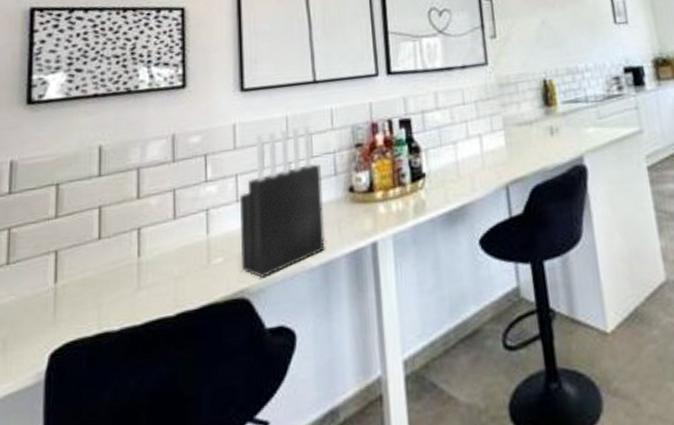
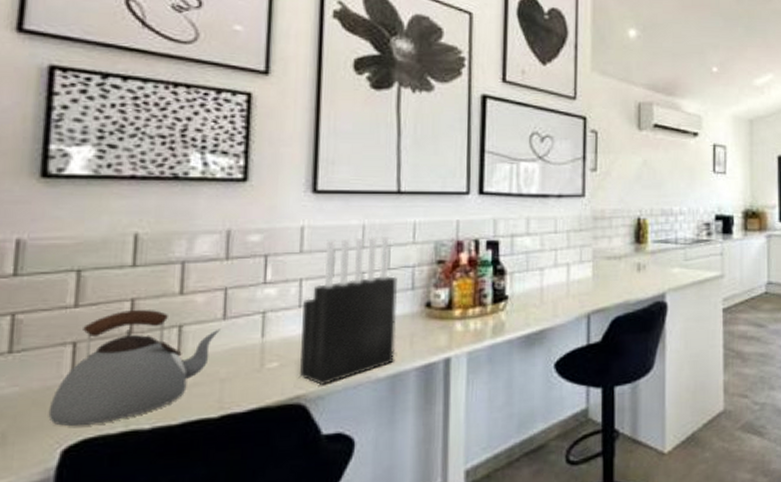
kettle: none [38,215,172,331] -> present [48,309,220,426]

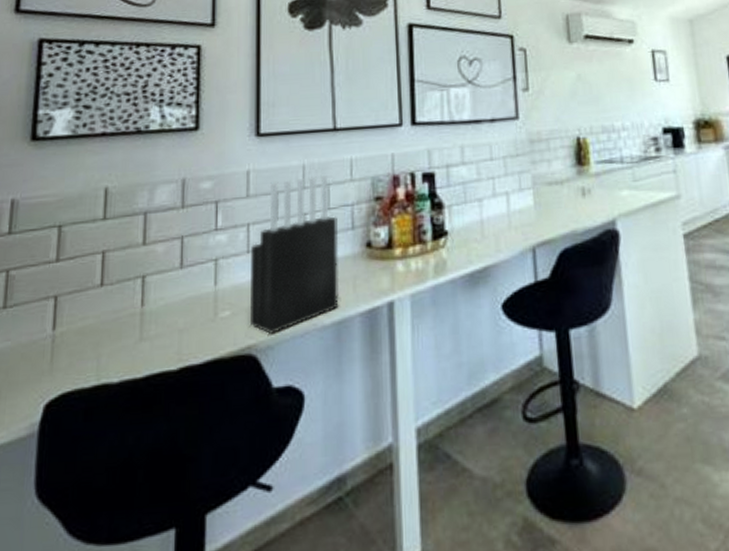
kettle: present [48,309,220,426] -> none [34,261,178,380]

